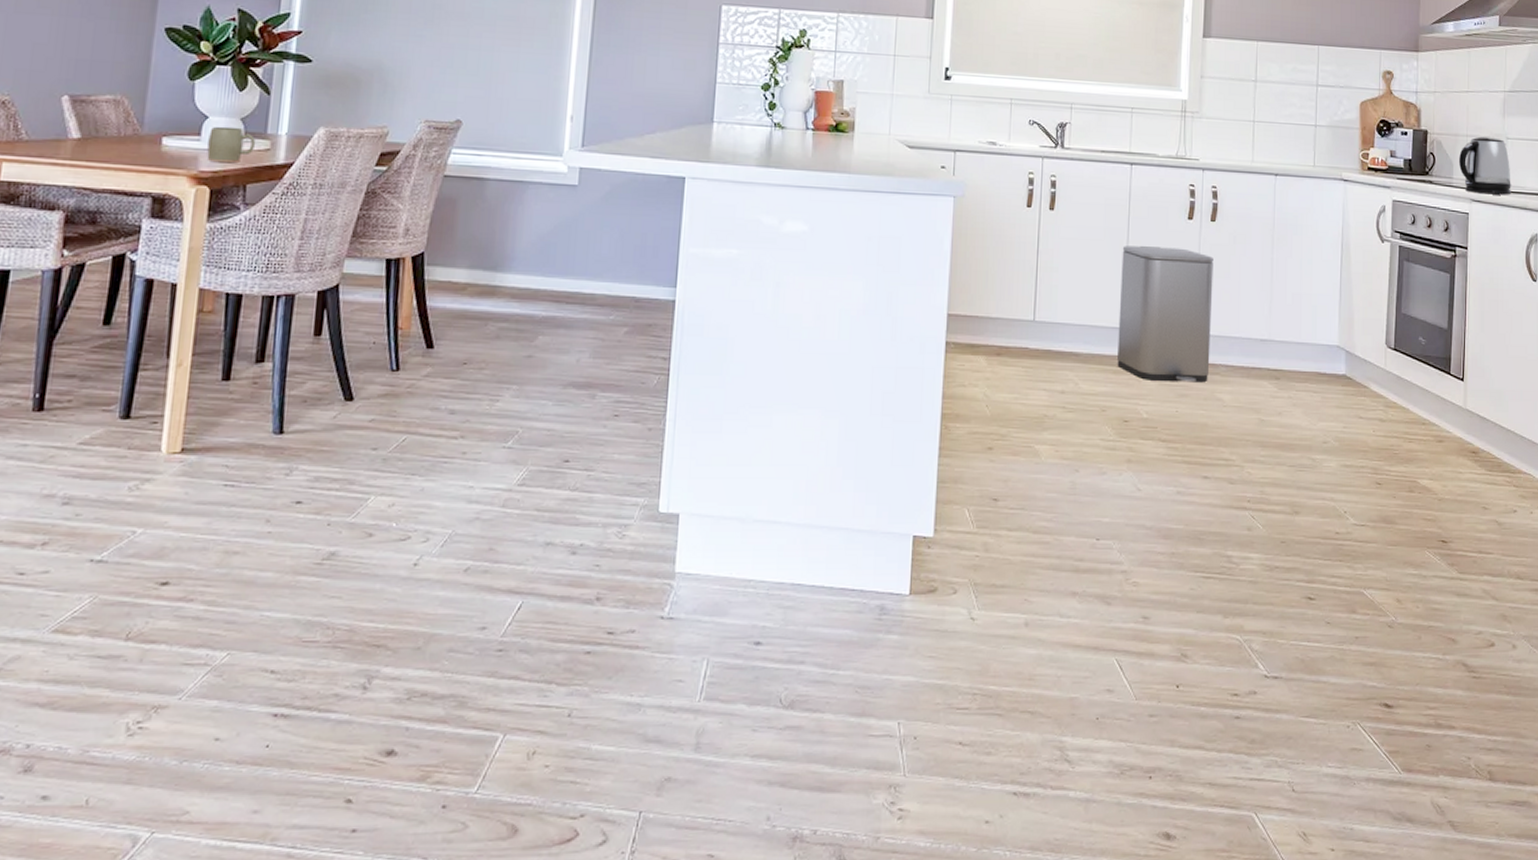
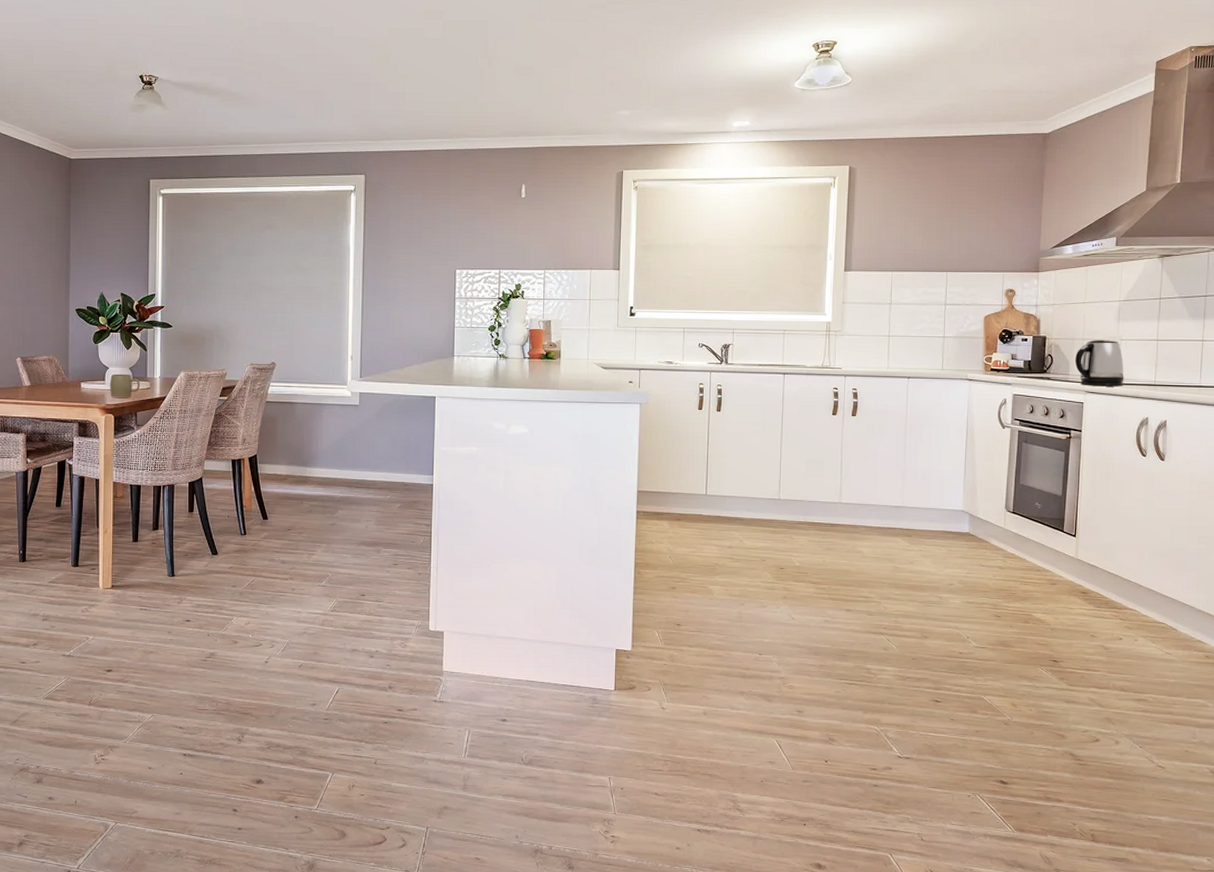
pedal bin: present [1117,246,1214,383] -> none [774,437,854,540]

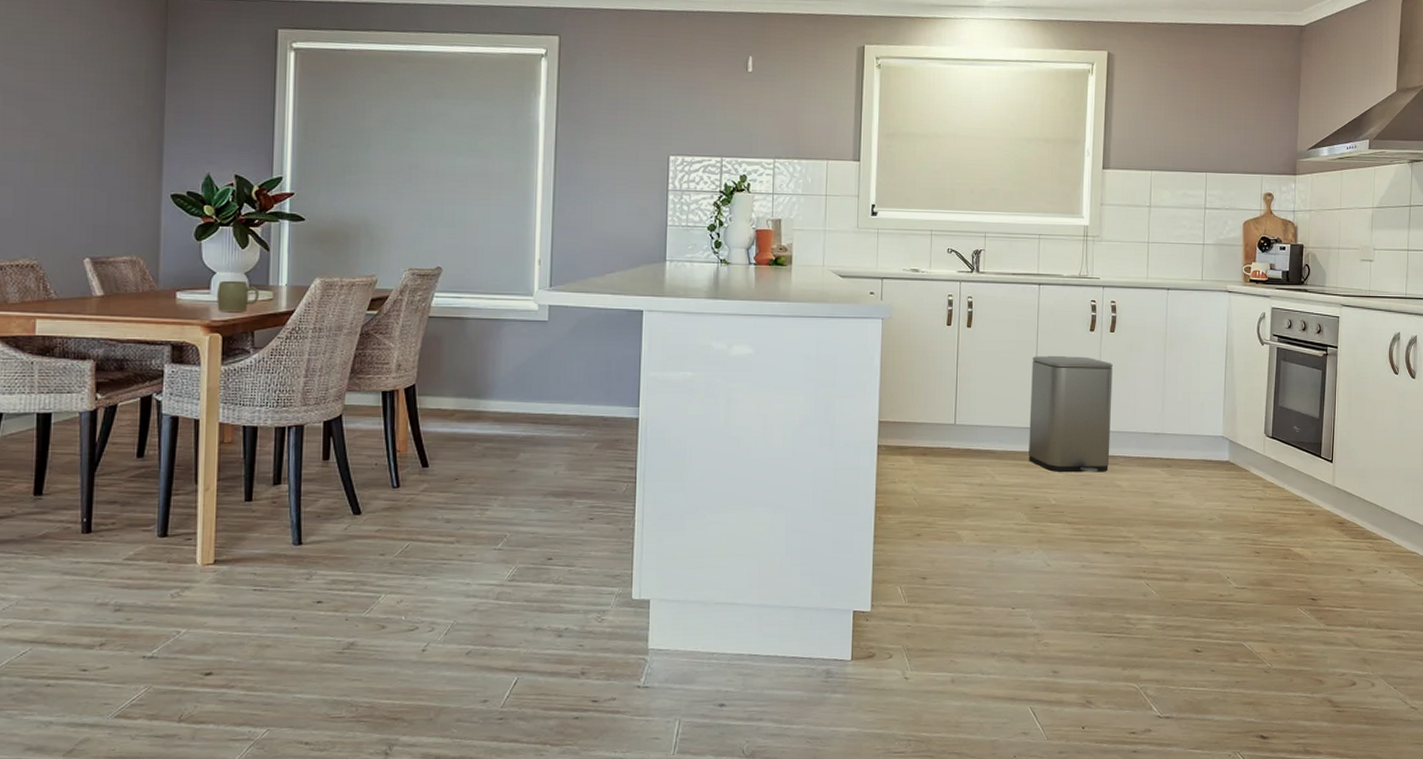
pedal bin: none [774,437,854,540] -> present [1029,356,1113,473]
kettle: present [1074,339,1124,387] -> none [1330,248,1377,300]

